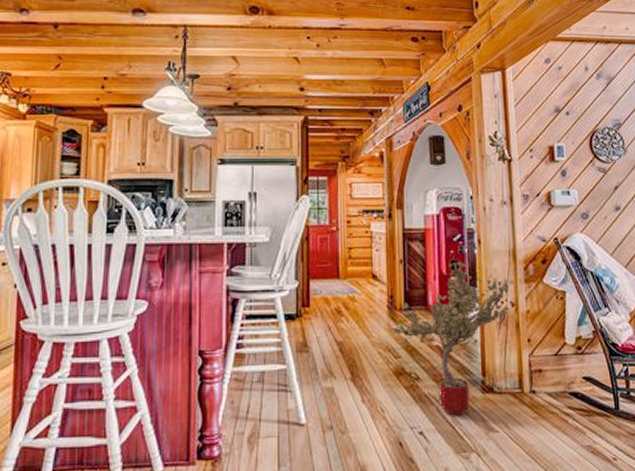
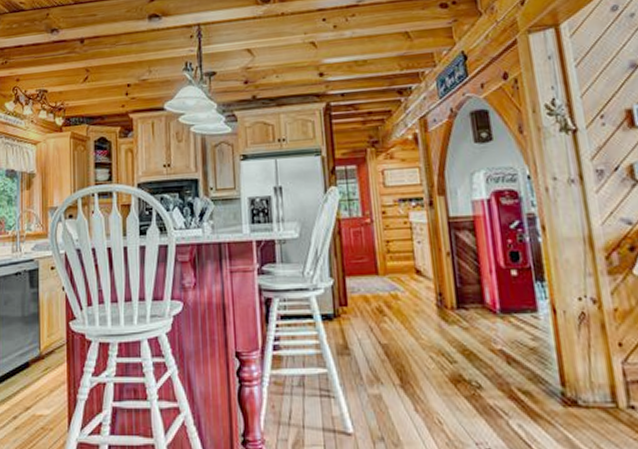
potted tree: present [392,260,511,416] -> none [443,251,593,433]

